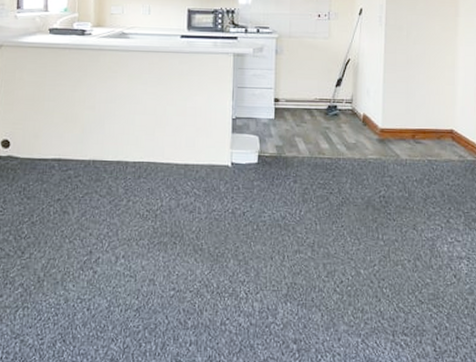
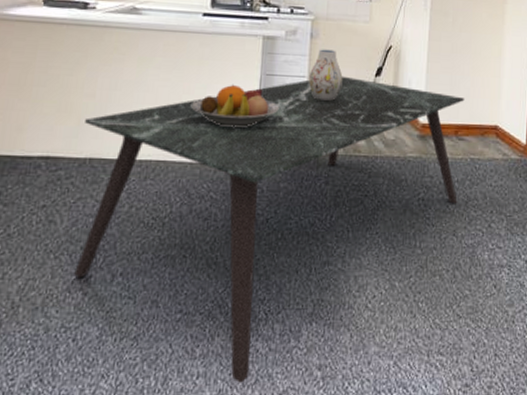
dining table: none [85,87,421,351] -> present [74,76,465,383]
fruit bowl: none [175,96,251,133] -> present [192,84,279,127]
vase: none [275,63,306,110] -> present [308,49,343,102]

